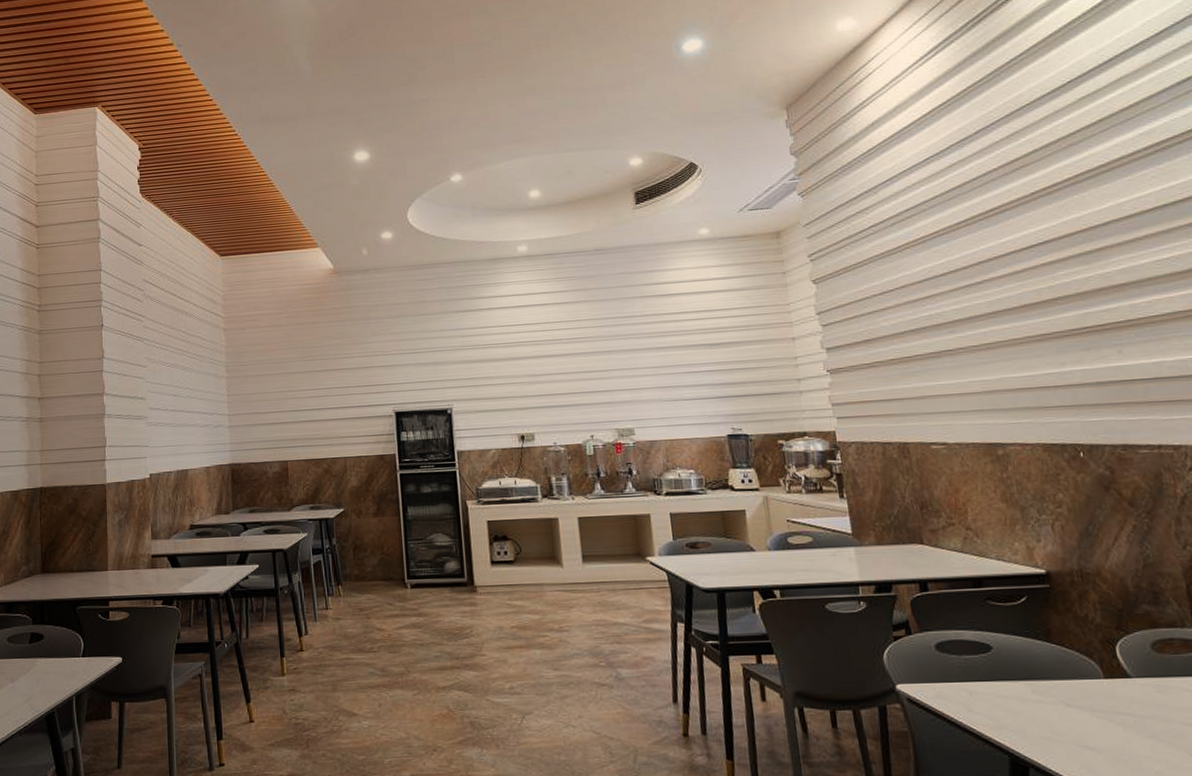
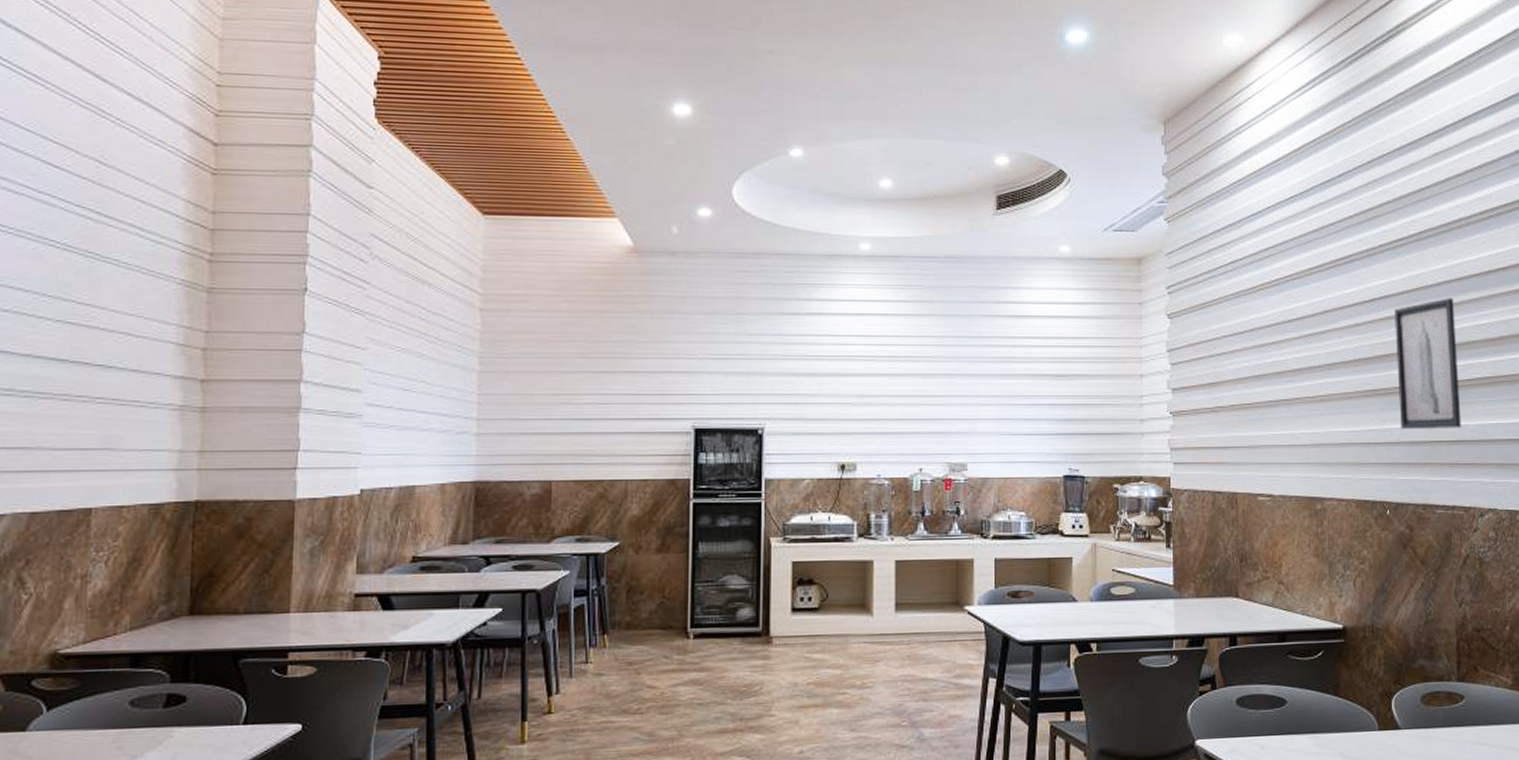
wall art: none [1058,236,1157,370] -> present [1393,298,1462,429]

